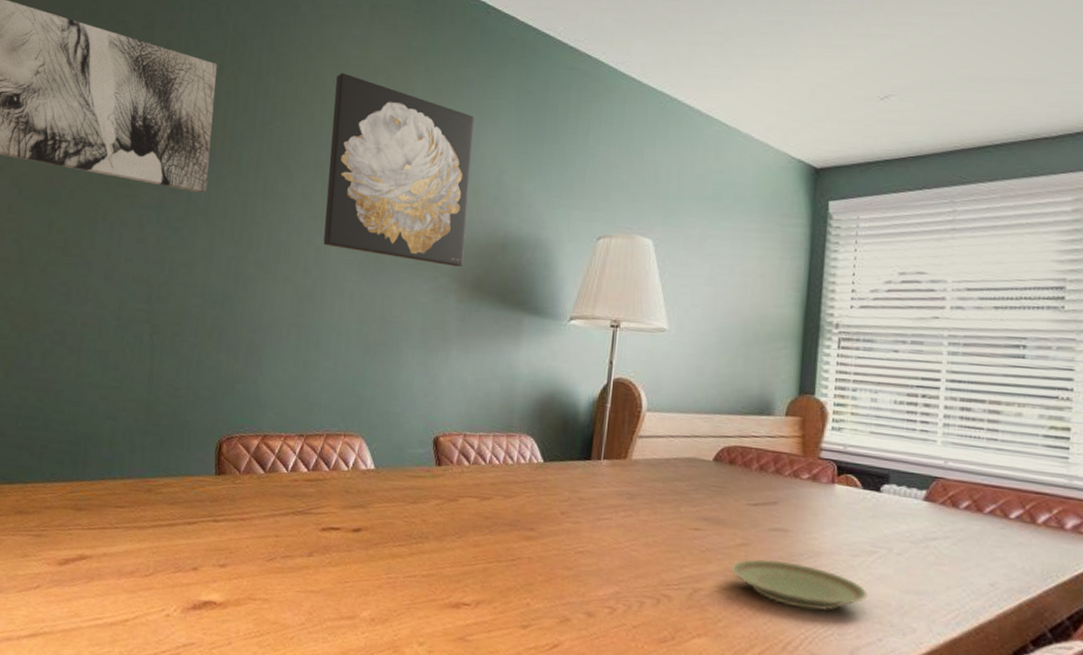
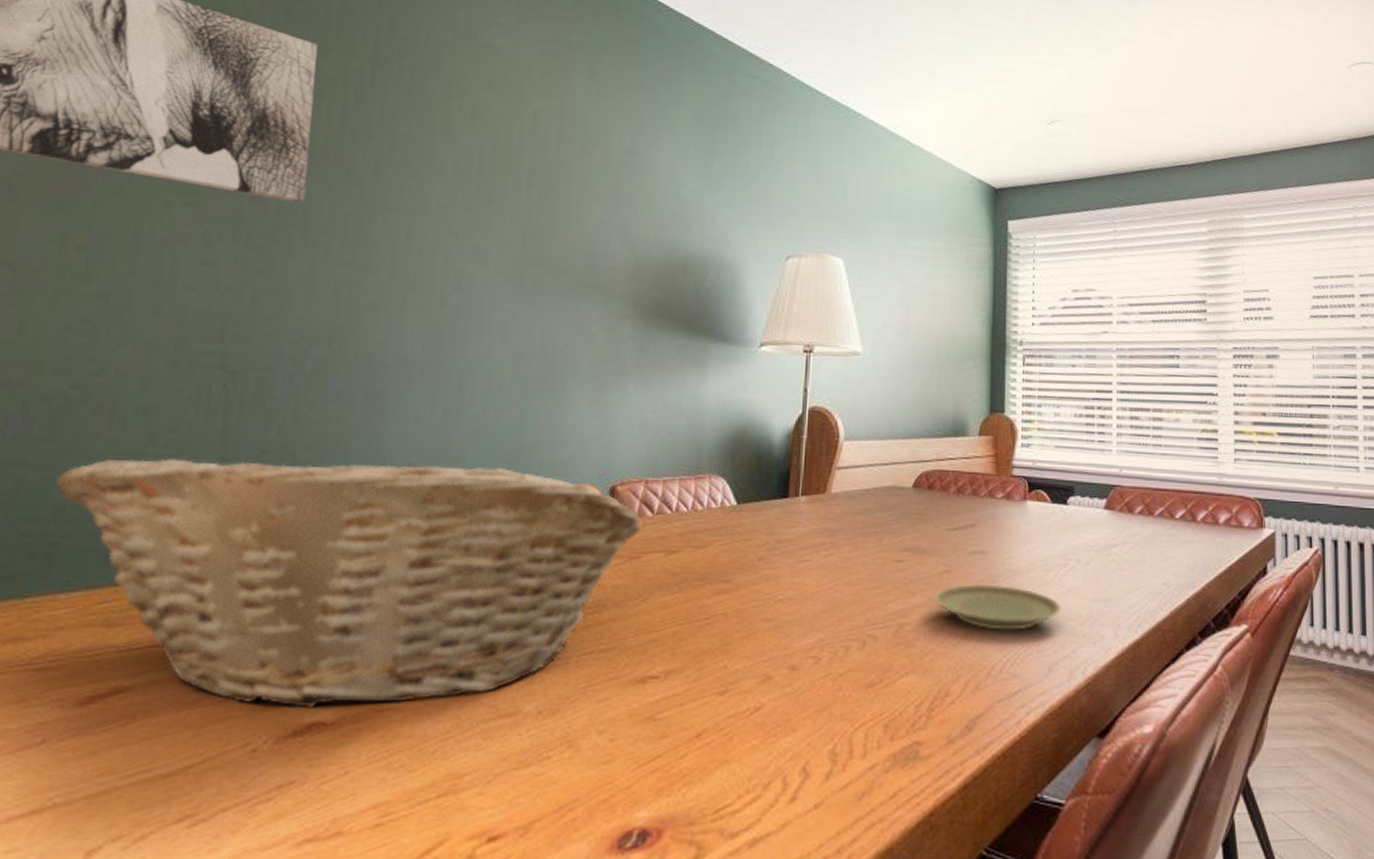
fruit basket: none [46,388,460,596] -> present [57,458,642,708]
wall art: present [323,73,474,267] -> none [465,65,647,291]

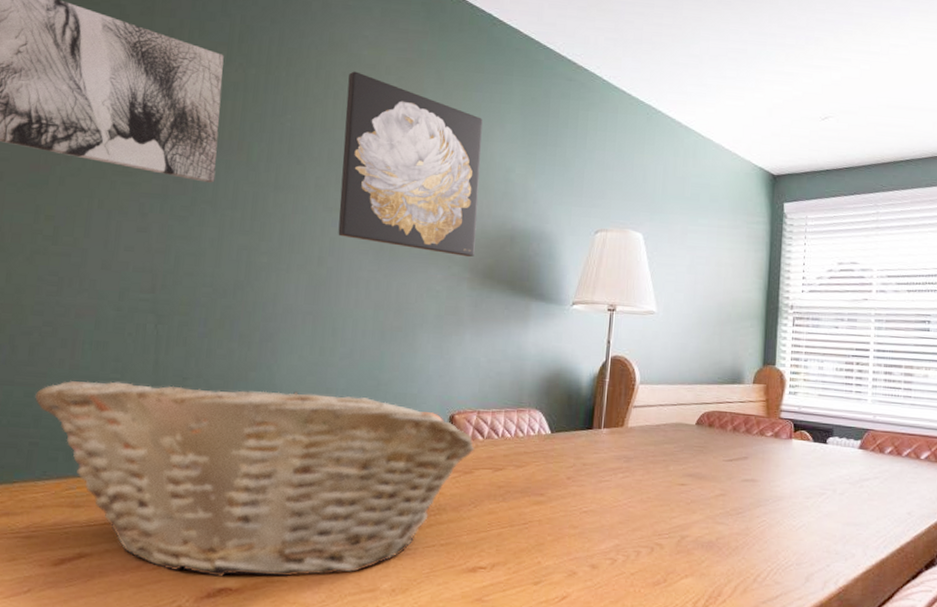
wall art: none [465,65,647,291] -> present [338,71,483,257]
plate: present [933,584,1061,631] -> none [710,506,818,546]

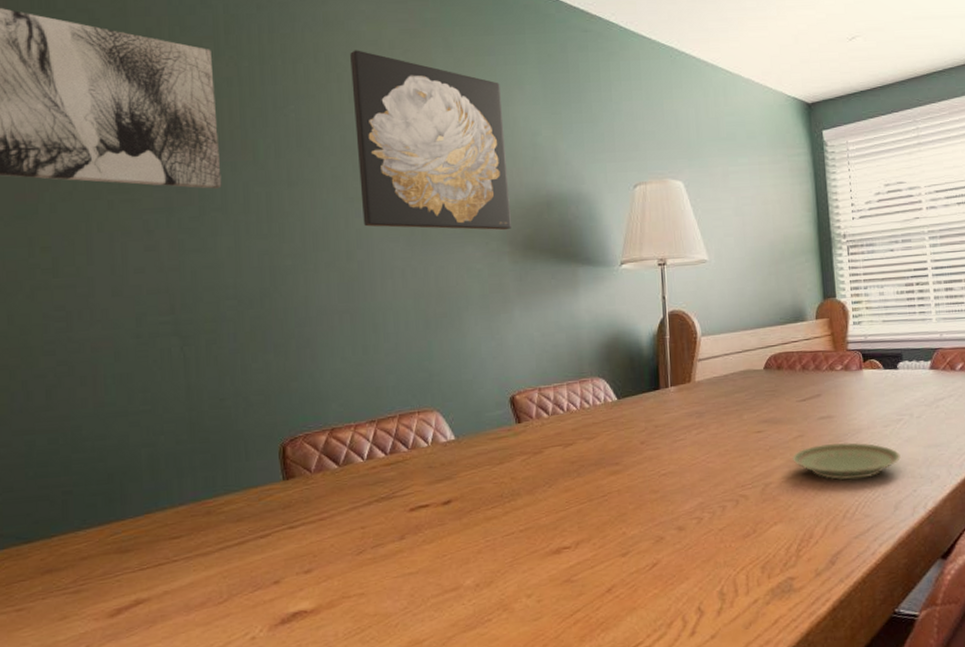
fruit basket: present [35,381,475,577] -> none [61,391,541,603]
plate: none [710,506,818,546] -> present [791,442,901,481]

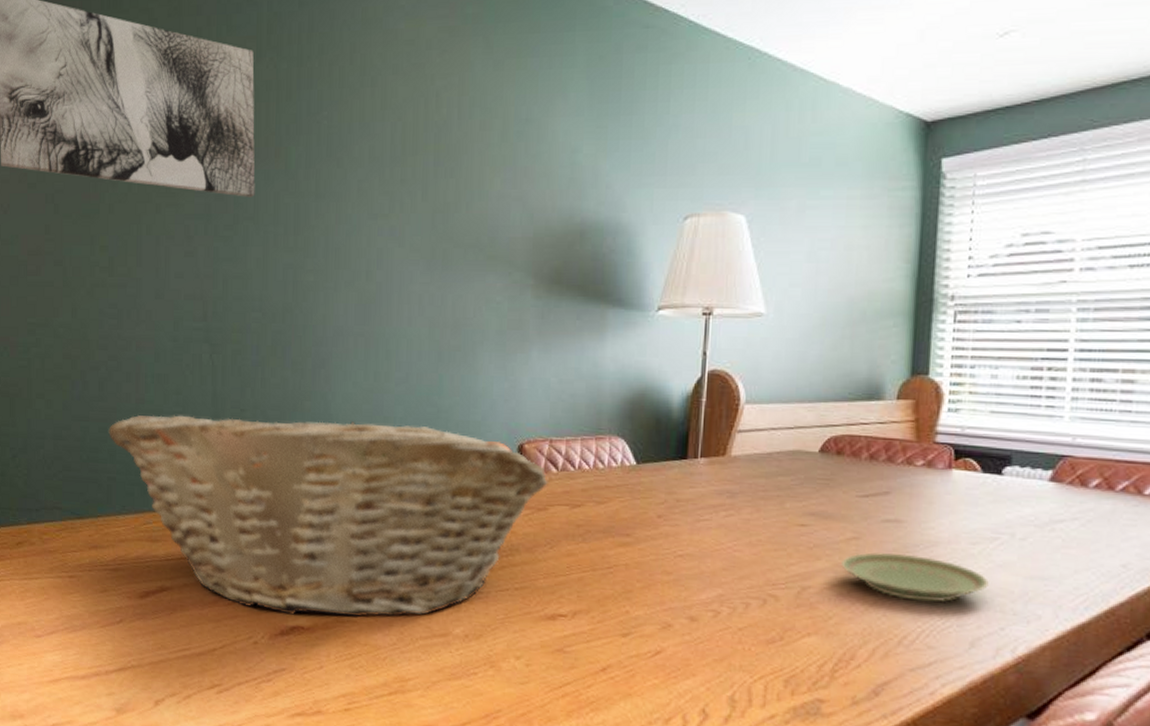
fruit basket: none [61,391,541,603] -> present [108,415,548,617]
wall art: present [350,50,511,231] -> none [385,50,541,260]

